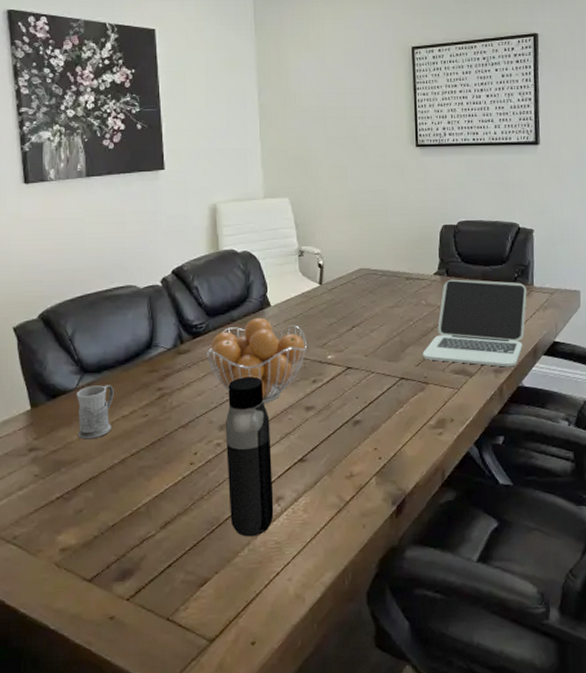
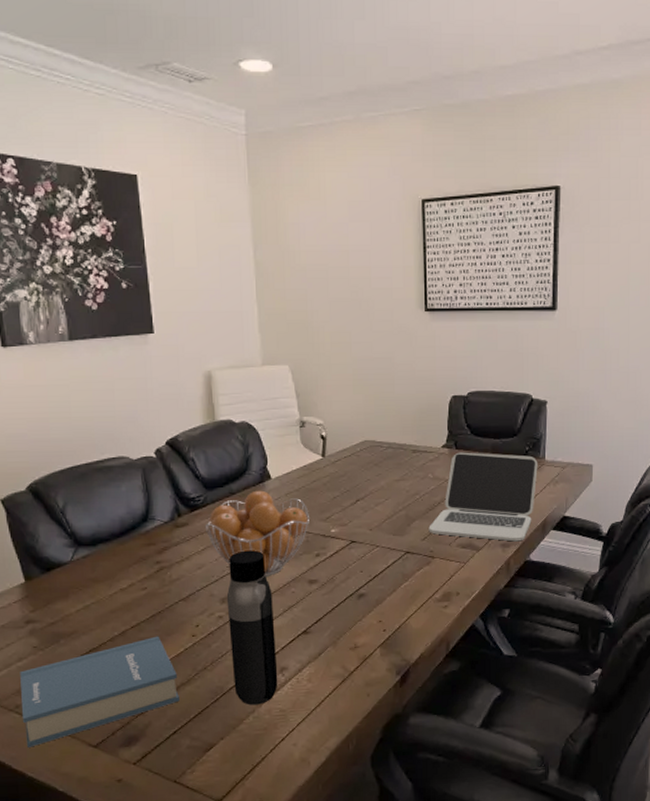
hardback book: none [20,464,175,582] -> present [20,636,179,748]
mug: present [76,385,114,440] -> none [71,558,111,612]

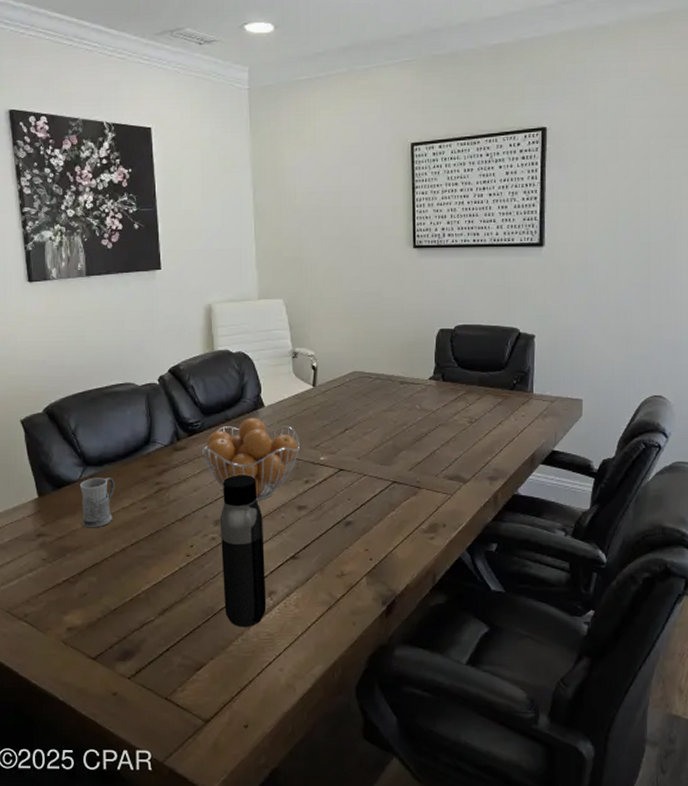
hardback book: present [20,636,179,748] -> none [30,554,173,656]
mug: none [71,558,111,612] -> present [79,478,115,528]
laptop: present [428,452,538,542] -> none [415,384,526,475]

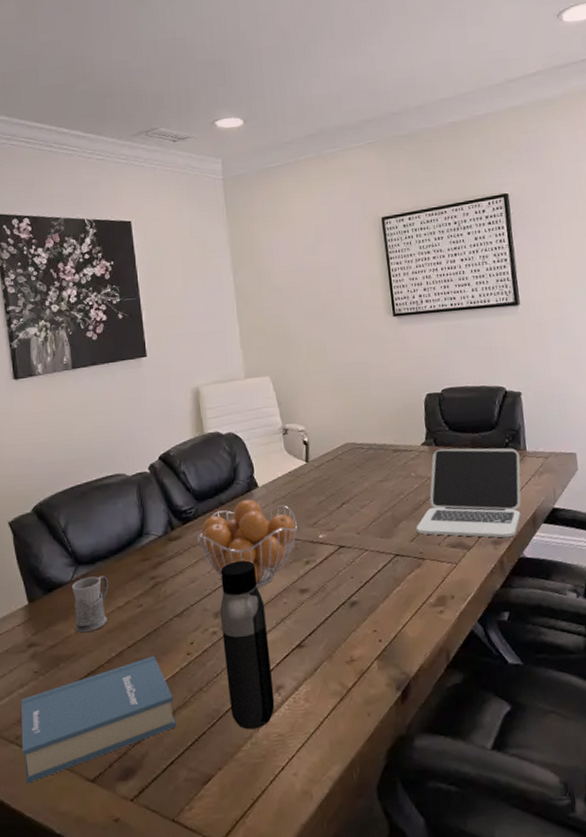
hardback book: none [30,554,173,656] -> present [21,655,176,784]
laptop: none [415,384,526,475] -> present [416,447,522,538]

